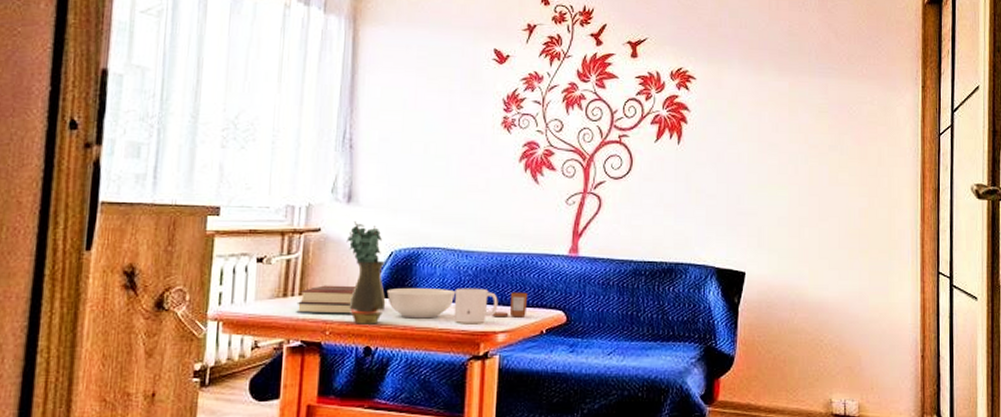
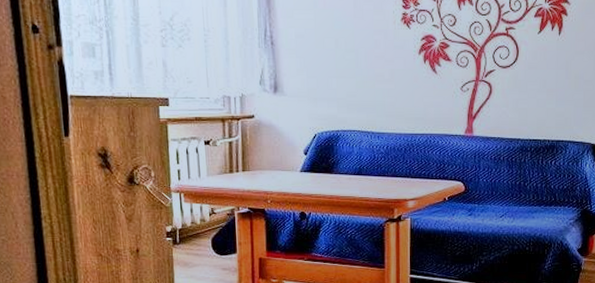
books: present [296,285,356,314] -> none [241,163,288,186]
vase: present [346,221,386,324] -> none [277,109,314,194]
bowl: present [386,287,456,319] -> none [314,164,372,189]
mug: present [453,287,498,324] -> none [370,163,407,194]
candle: present [492,292,528,317] -> none [403,167,432,188]

